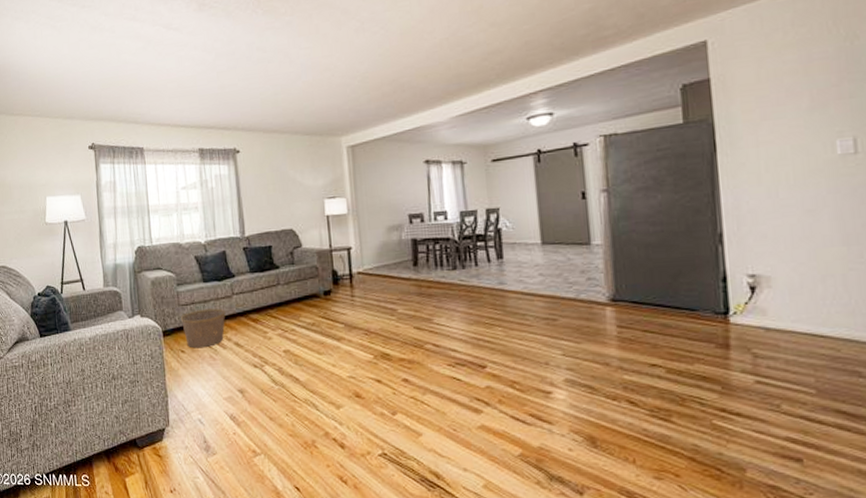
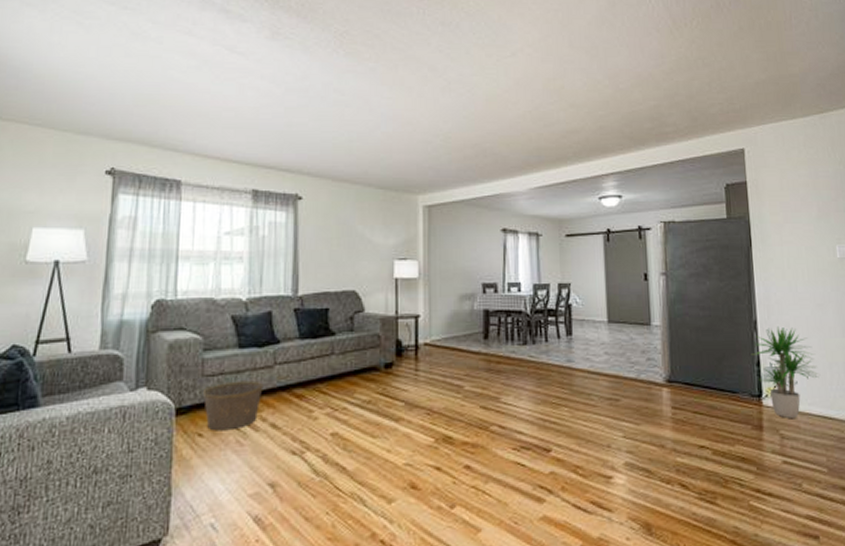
potted plant: none [714,238,805,336] -> present [751,326,818,418]

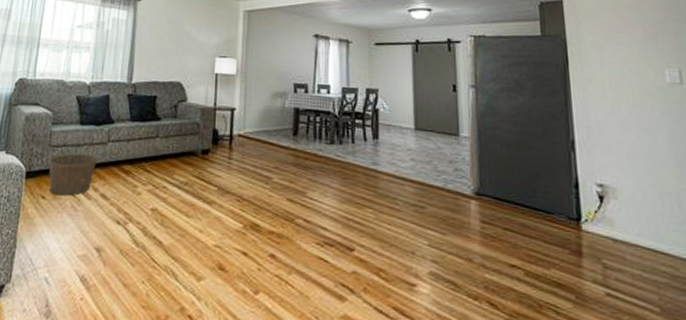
potted plant: present [751,326,818,418] -> none [568,148,646,248]

